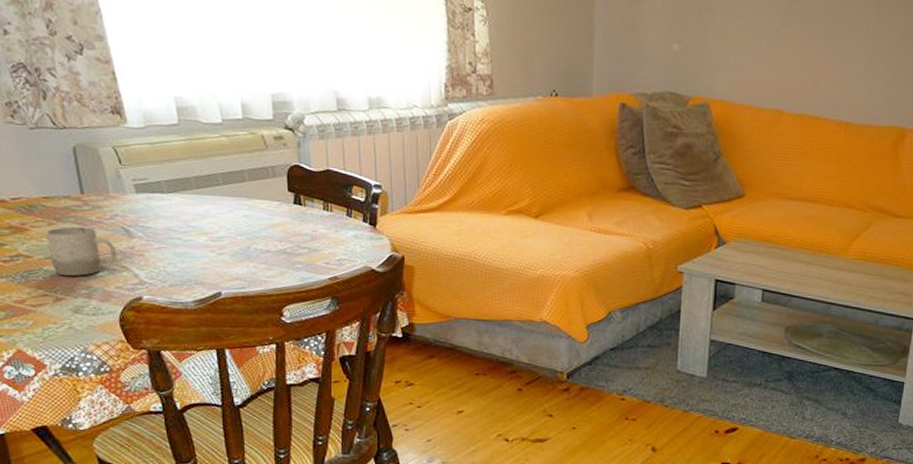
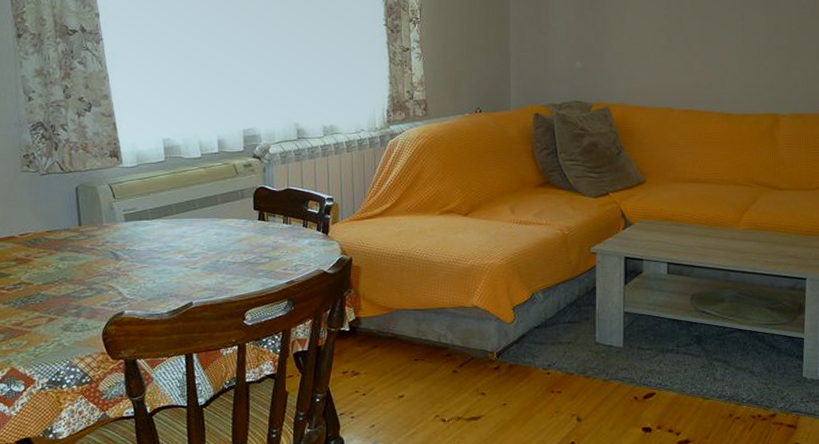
cup: present [46,226,117,276] -> none [46,254,105,298]

